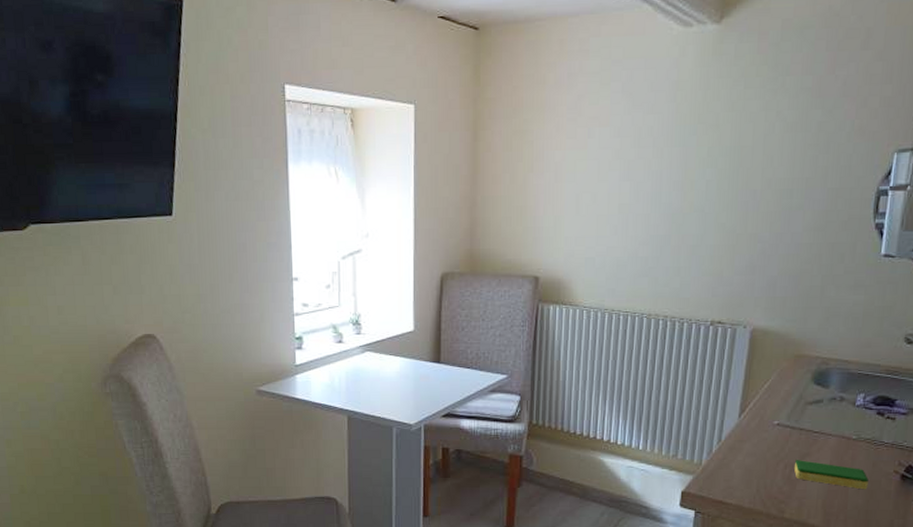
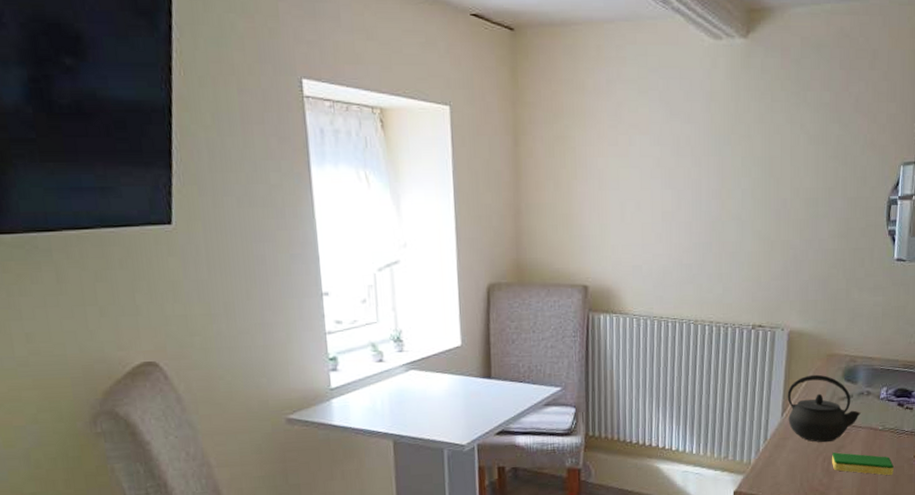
kettle: none [746,376,832,449] -> present [787,374,861,443]

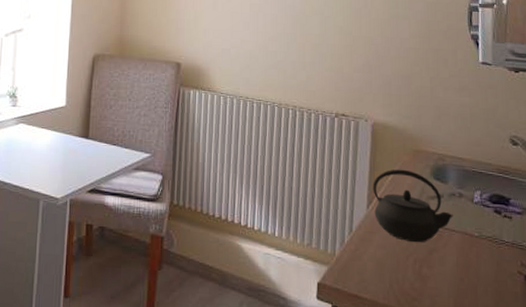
dish sponge: present [832,452,894,476] -> none [424,255,495,290]

